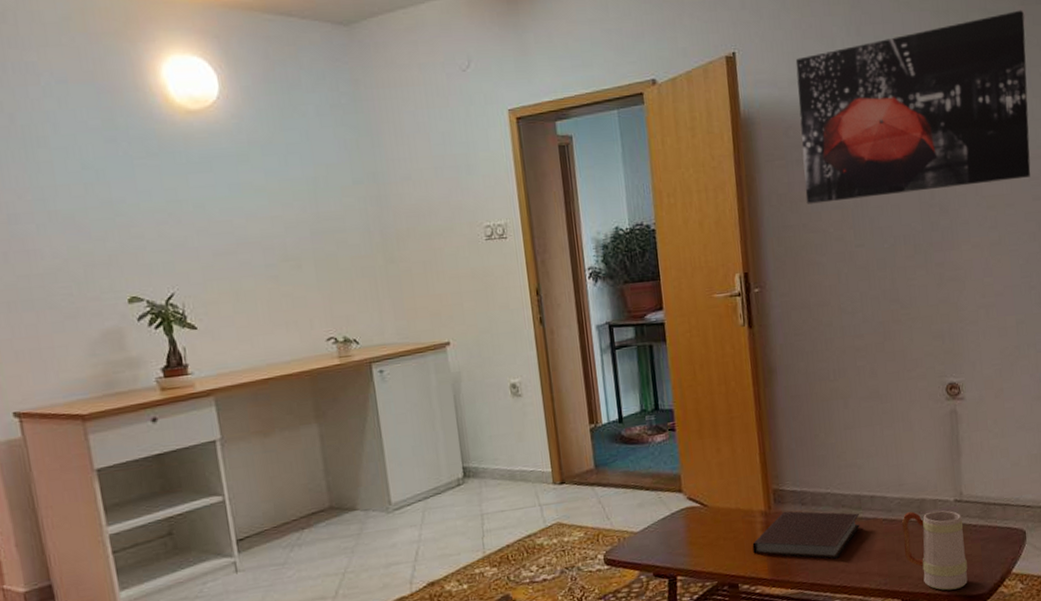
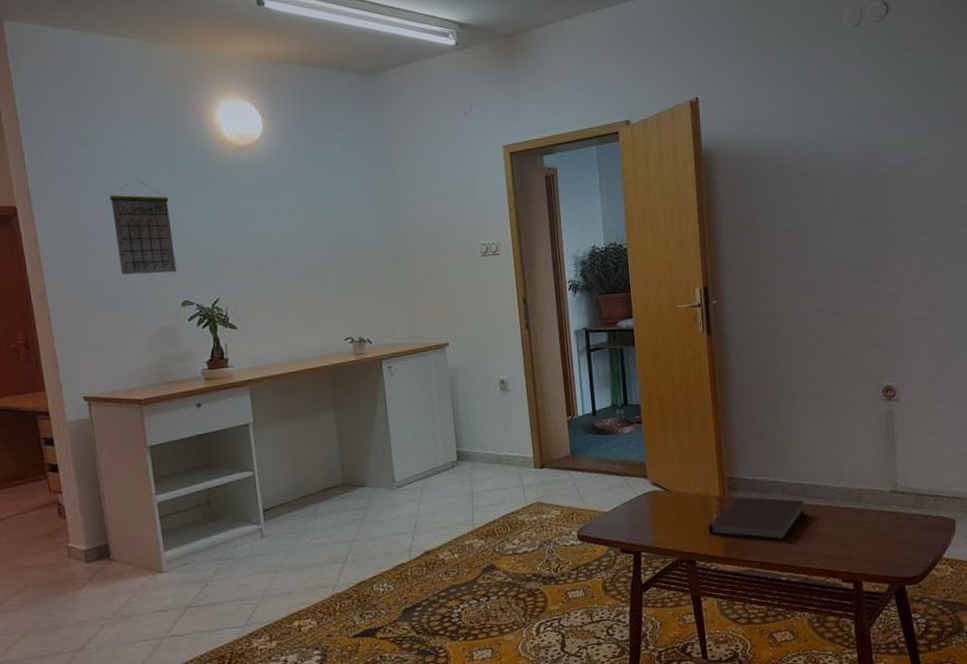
calendar: none [34,150,120,267] -> present [110,178,176,275]
wall art: present [795,10,1031,204] -> none [750,61,959,228]
mug: present [901,510,968,591] -> none [842,499,902,572]

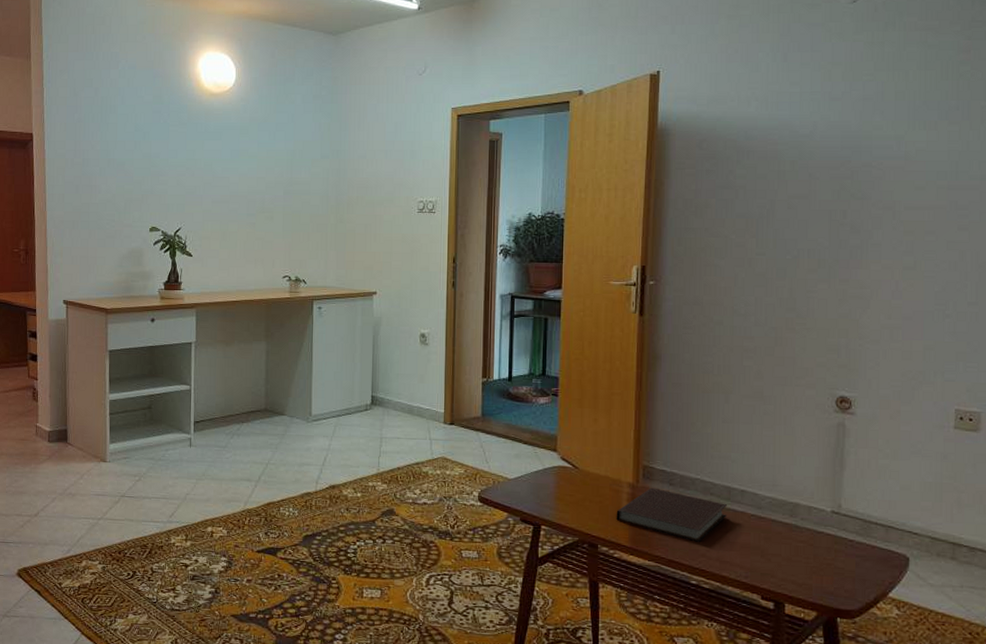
calendar: present [110,178,176,275] -> none [104,116,151,201]

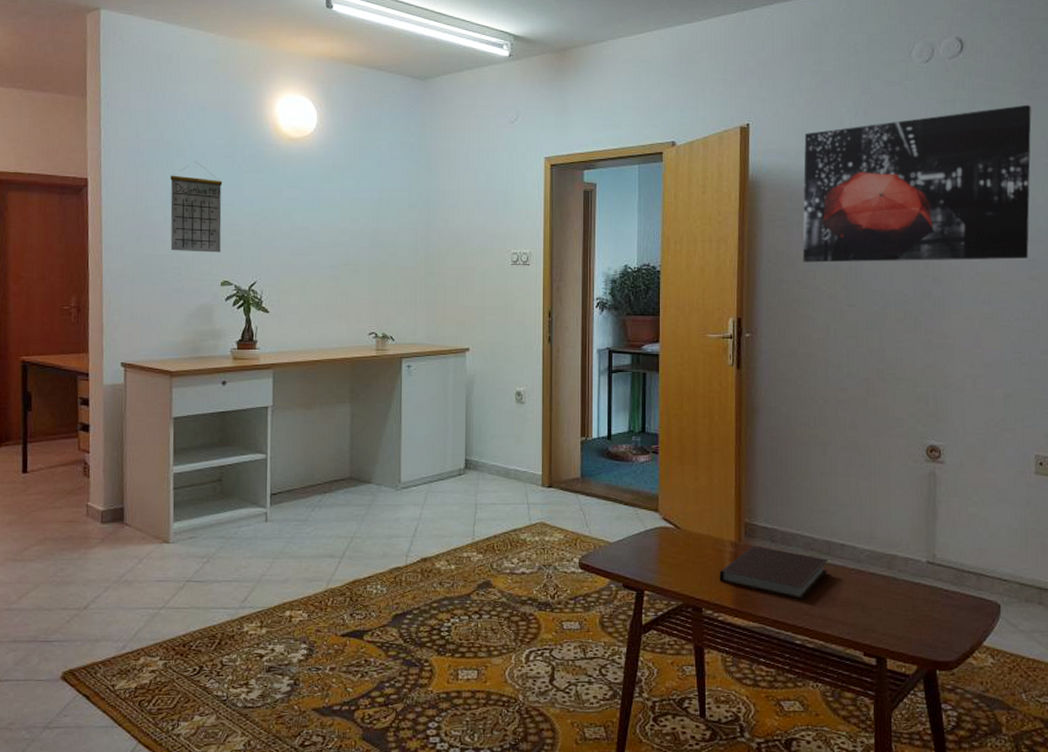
calendar: none [104,116,151,201] -> present [170,161,223,253]
wall art: none [711,44,970,211] -> present [802,104,1031,263]

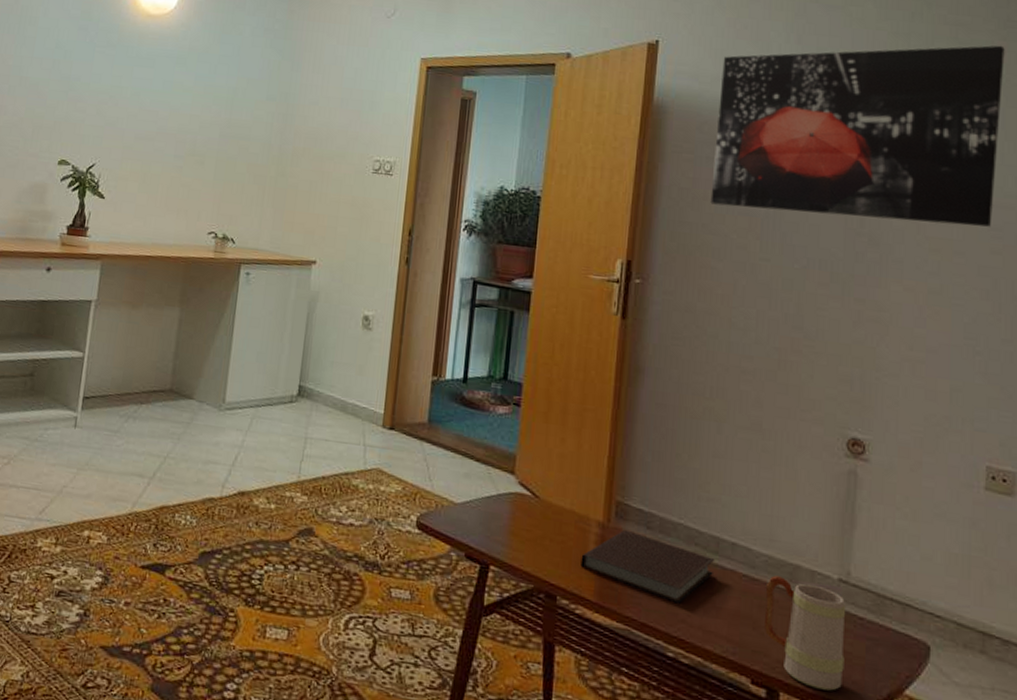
calendar: present [170,161,223,253] -> none [11,30,73,129]
mug: none [870,566,936,652] -> present [765,575,846,691]

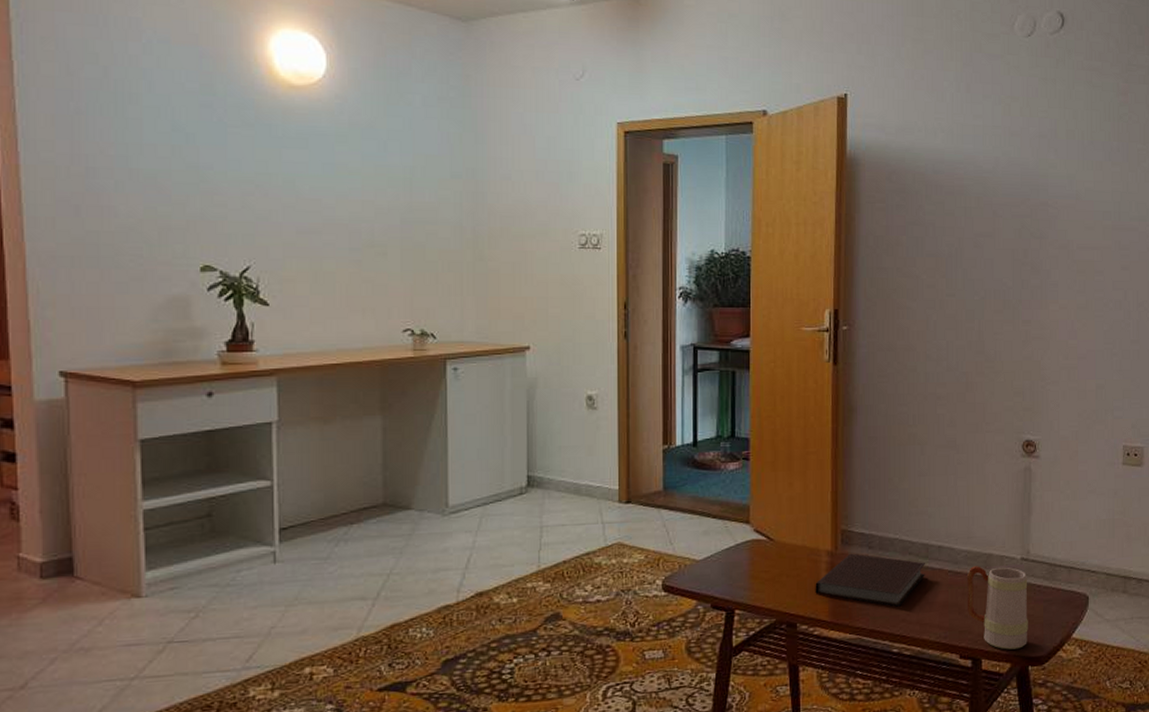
wall art: present [710,45,1005,227] -> none [902,87,1127,249]

